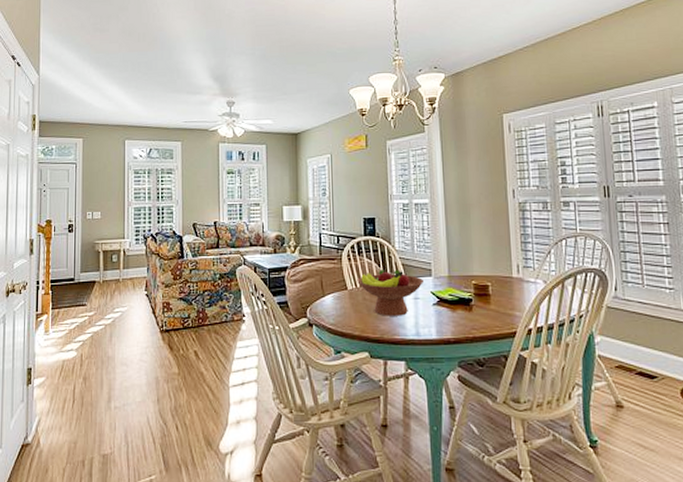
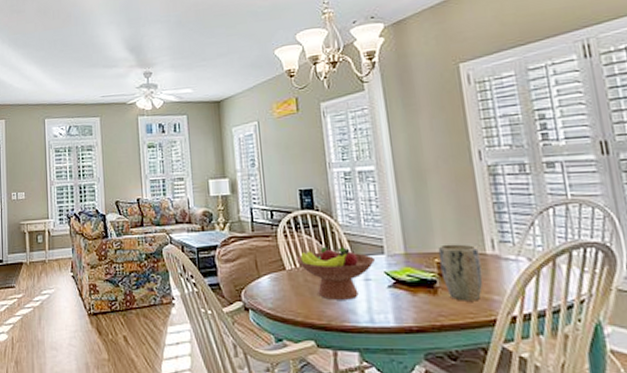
plant pot: none [475,268,509,317] -> present [437,244,483,301]

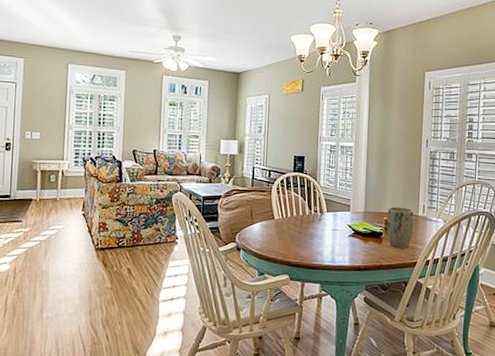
fruit bowl: present [296,247,376,300] -> none [284,203,343,245]

